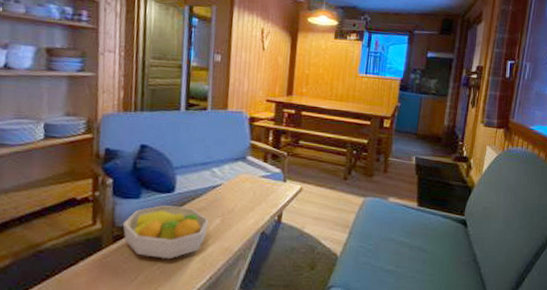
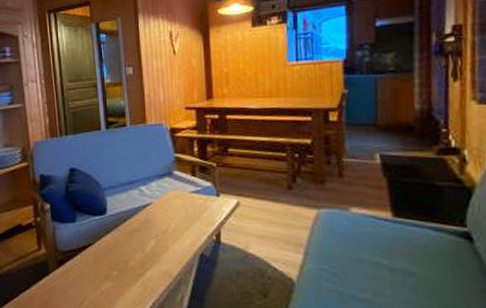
fruit bowl: present [122,205,209,259] -> none [64,228,144,284]

